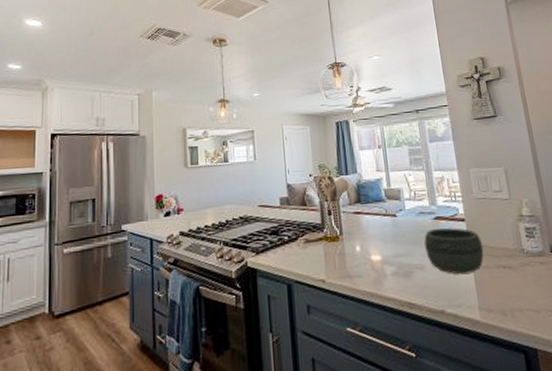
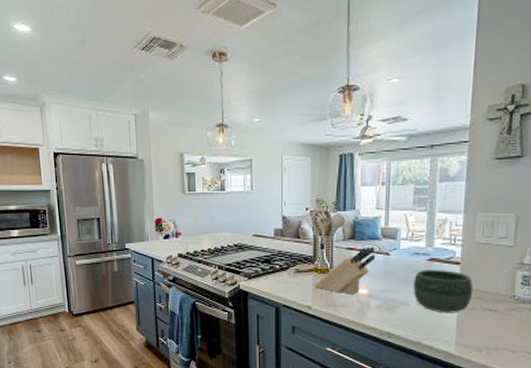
knife block: none [326,209,384,263] -> present [314,246,376,295]

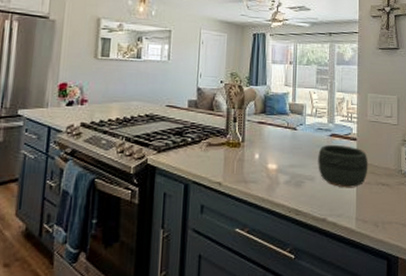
knife block: present [314,246,376,295] -> none [226,121,285,170]

